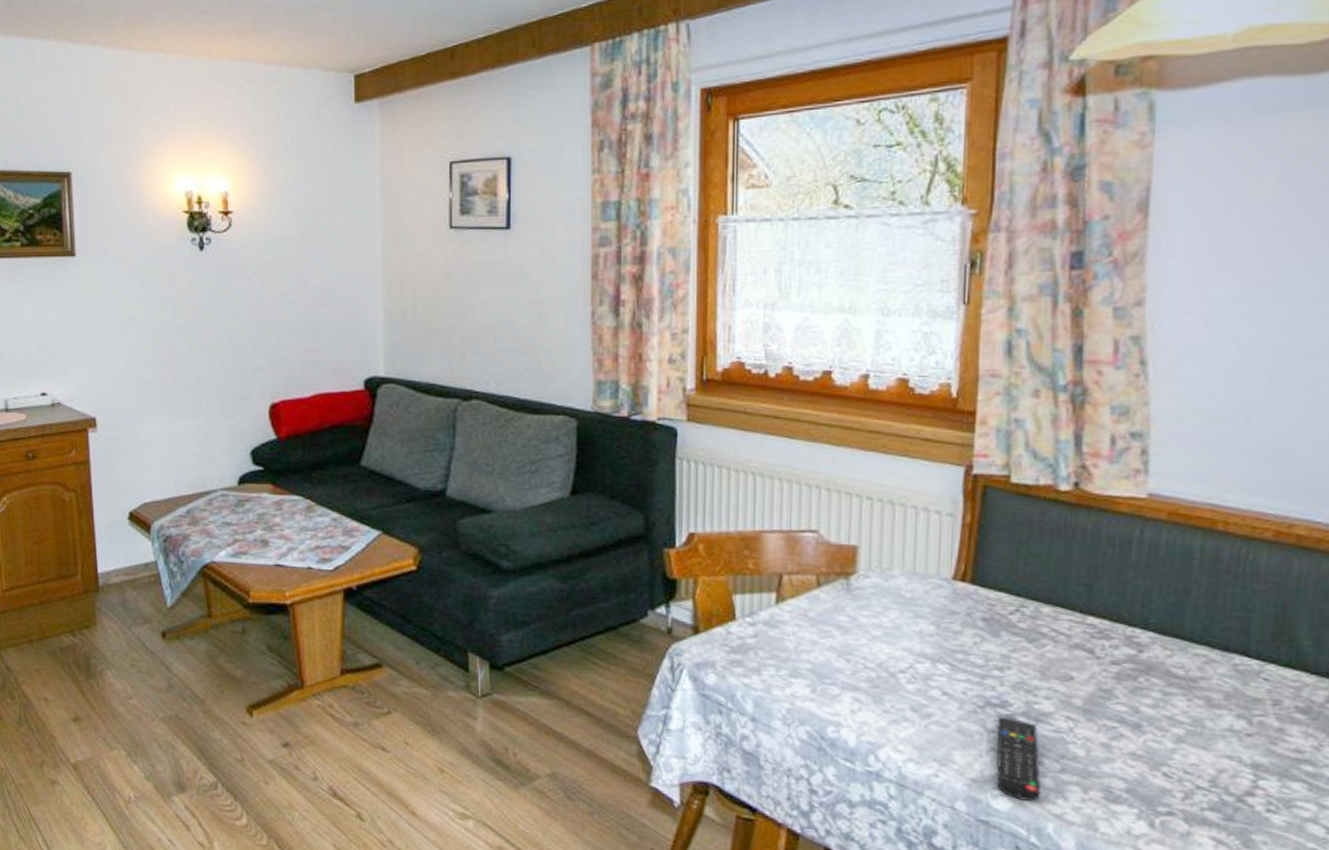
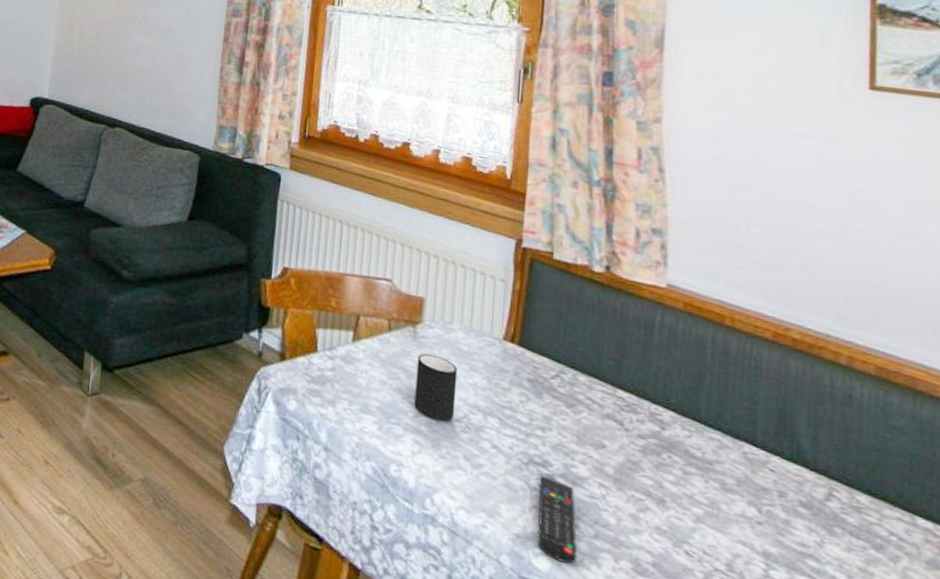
mug: none [851,605,900,675] -> present [414,354,458,422]

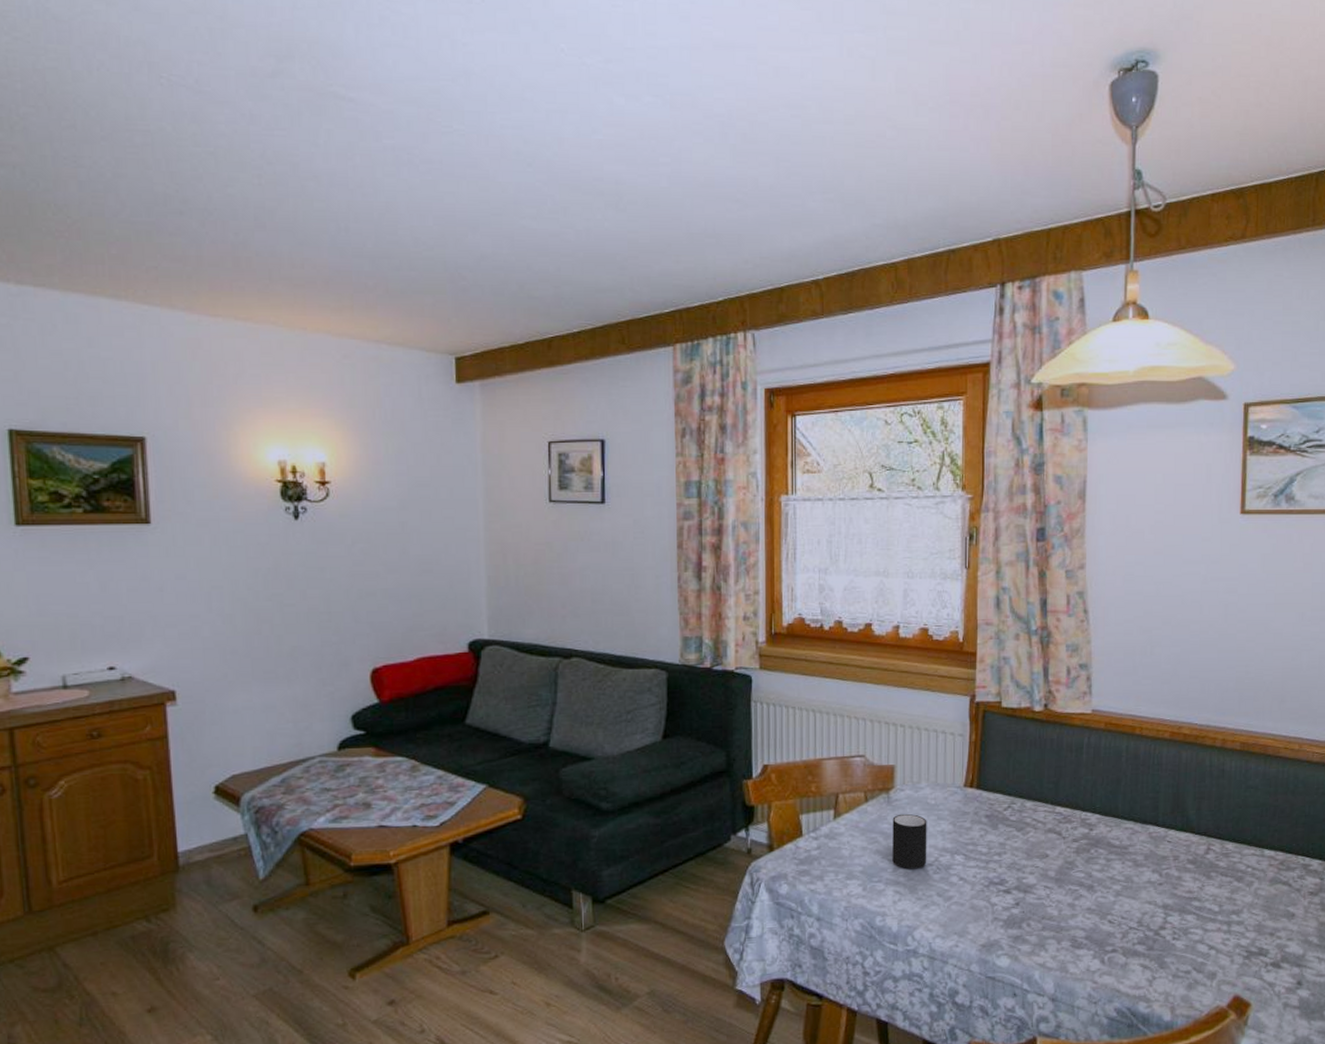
remote control: present [537,474,578,564] -> none [998,891,1030,957]

